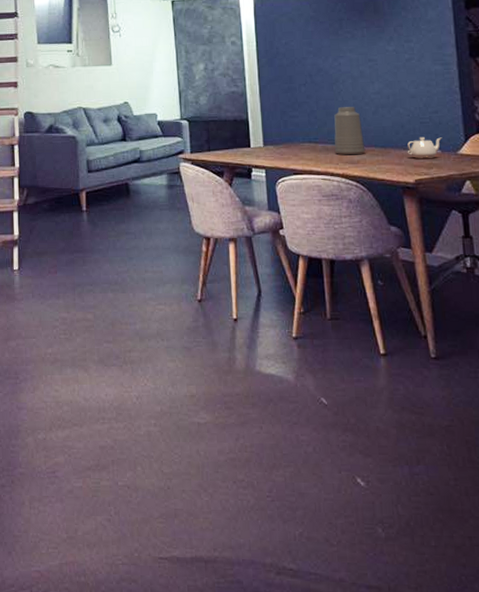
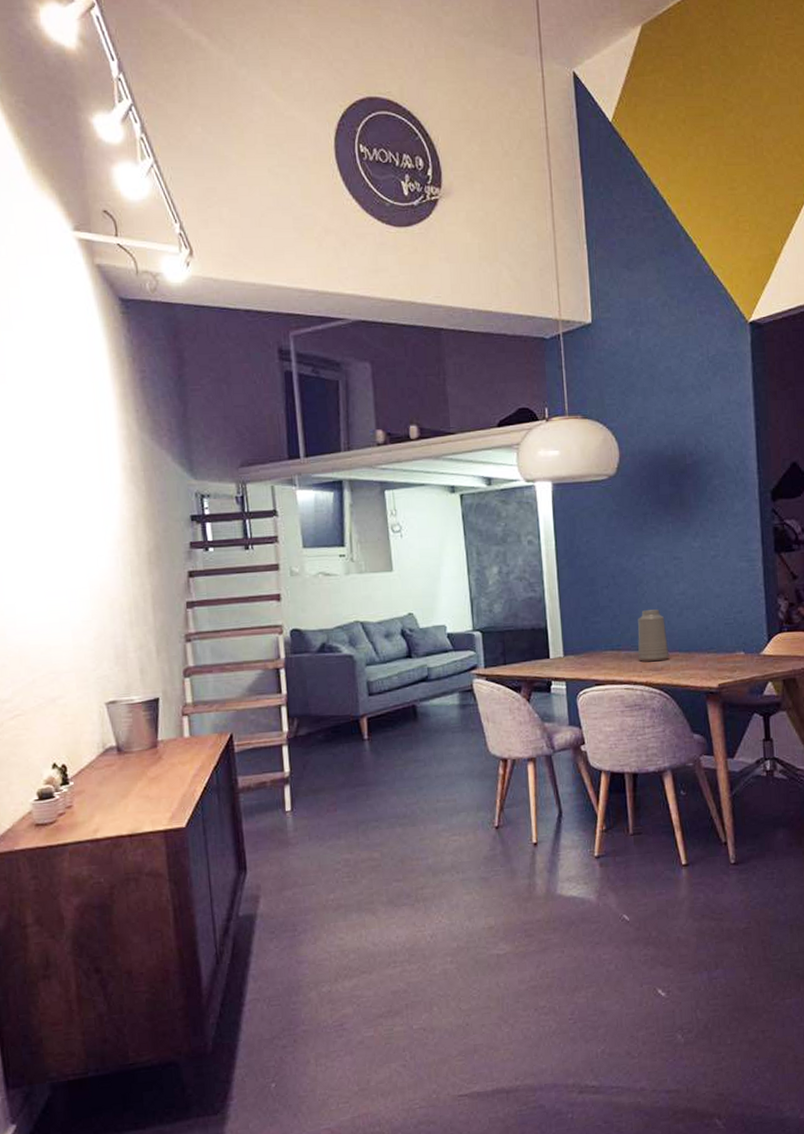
teapot: present [407,136,443,159] -> none [711,638,746,663]

